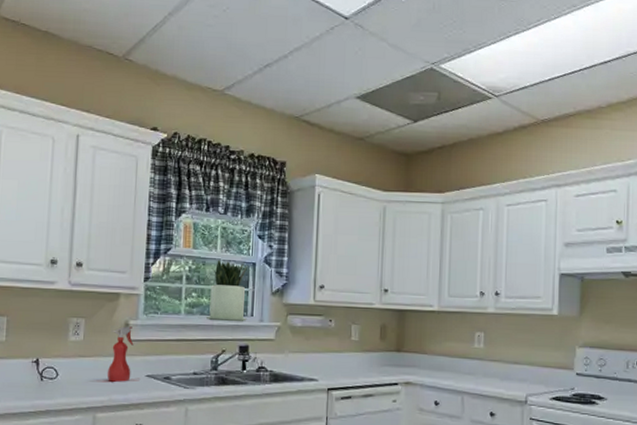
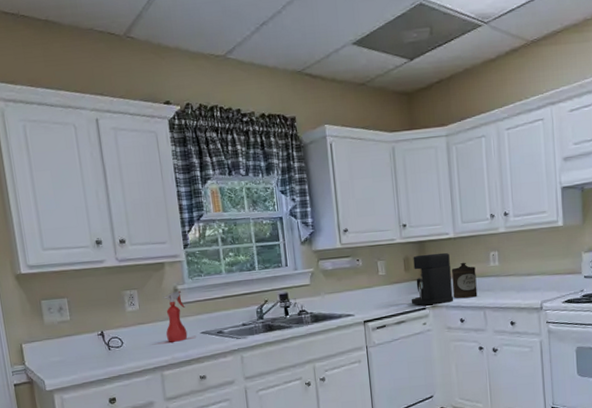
planter: present [205,259,248,322] -> none [245,218,283,276]
coffee maker: none [382,324,431,383] -> present [411,252,454,306]
canister: none [430,339,458,380] -> present [452,262,478,299]

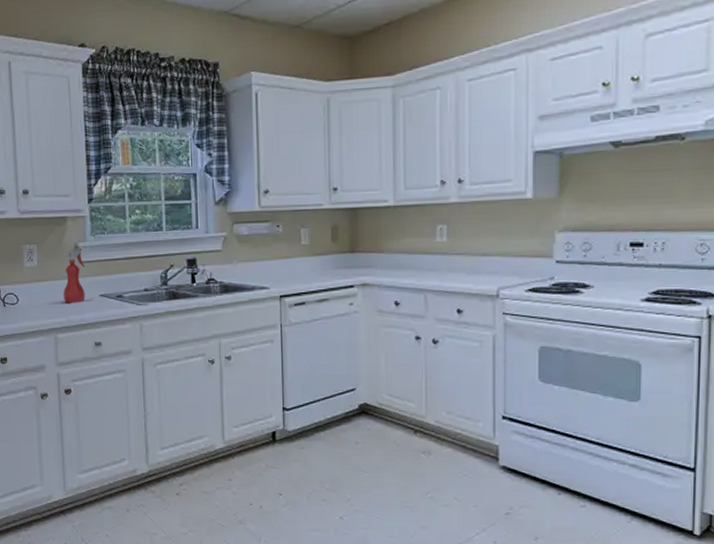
coffee maker: present [411,252,454,306] -> none [337,222,389,284]
canister: present [452,262,478,299] -> none [388,235,418,278]

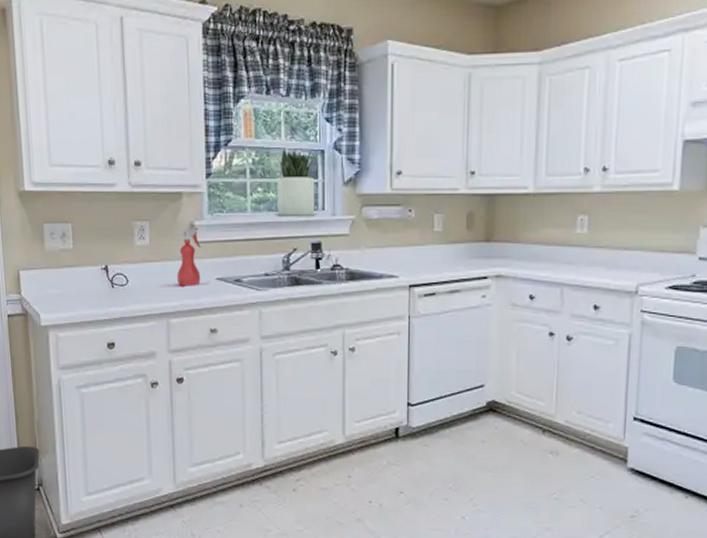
planter: none [151,173,192,237] -> present [273,149,318,217]

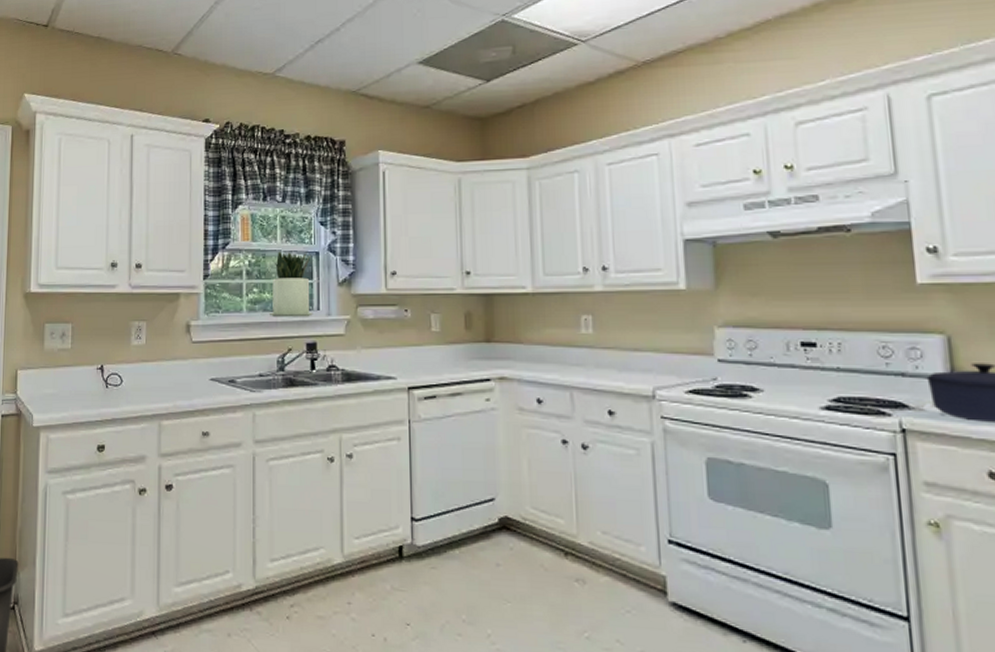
spray bottle: present [176,227,201,286] -> none [170,327,196,387]

